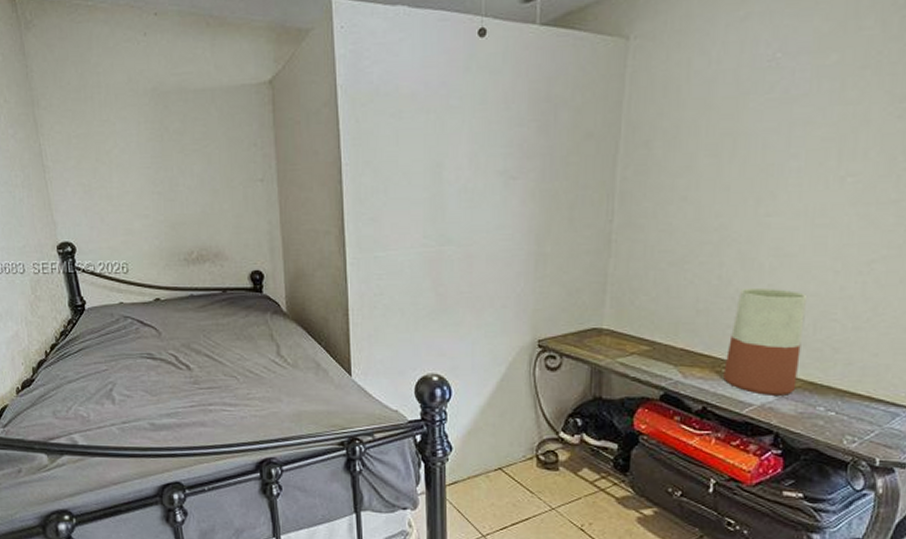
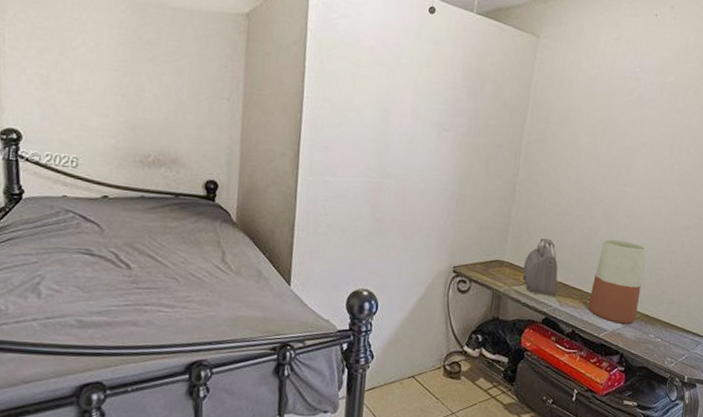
handbag: none [628,295,678,368] -> present [523,238,558,297]

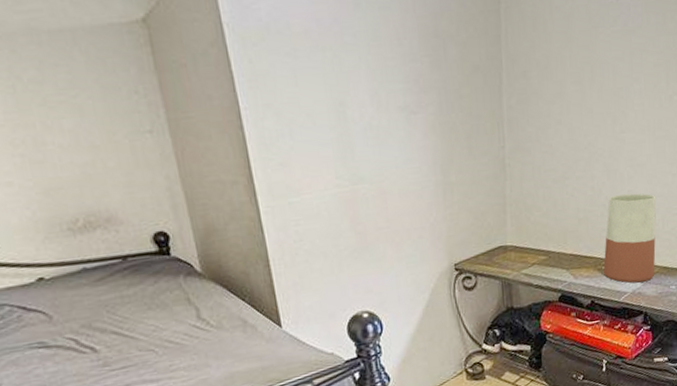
handbag: present [523,238,558,297] -> none [528,209,569,272]

